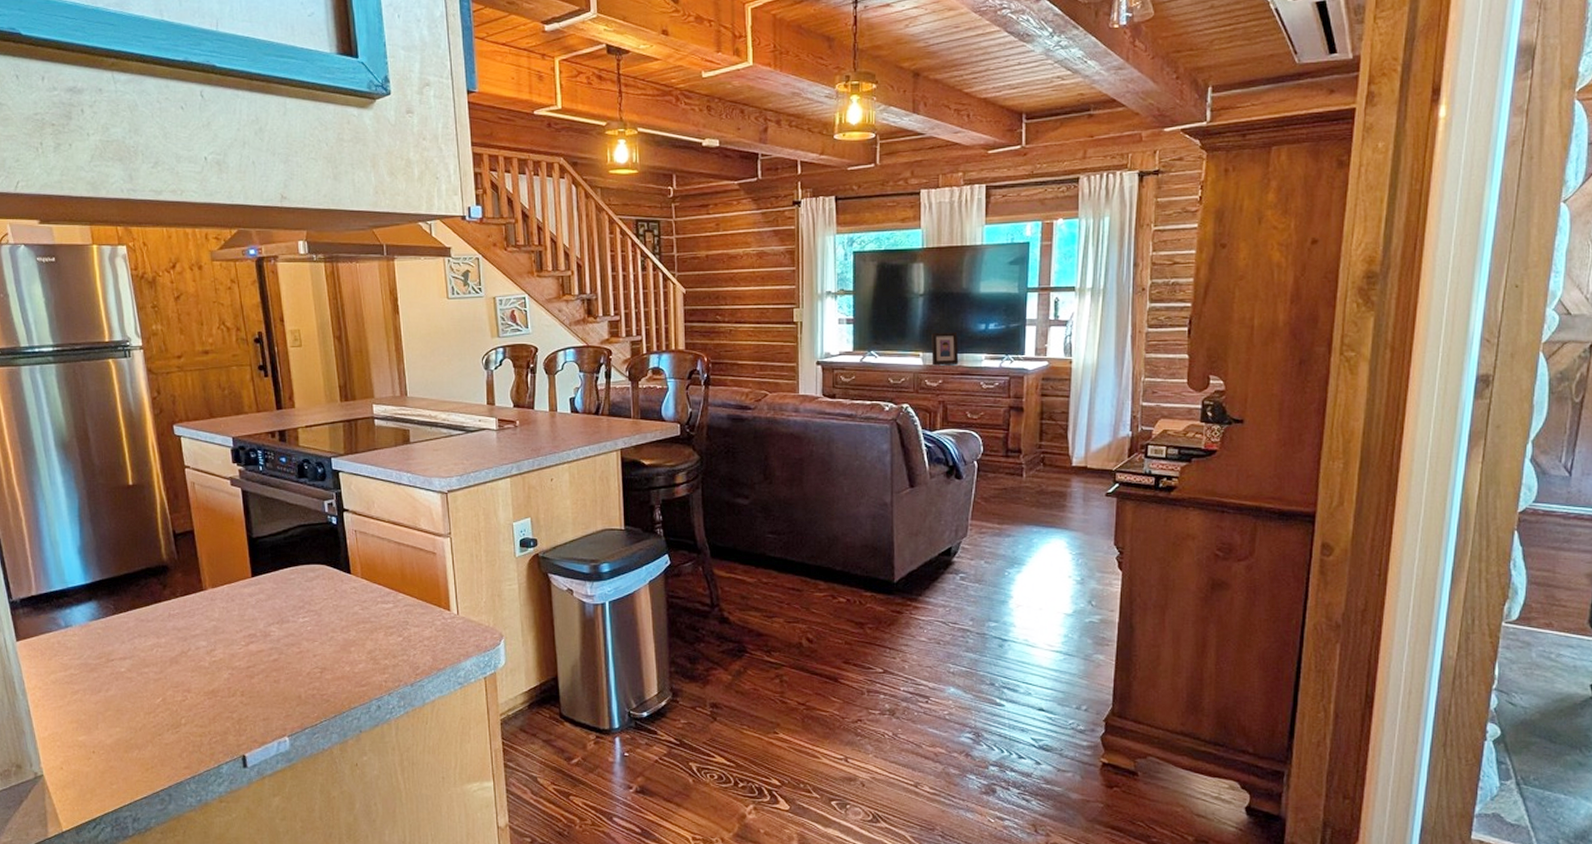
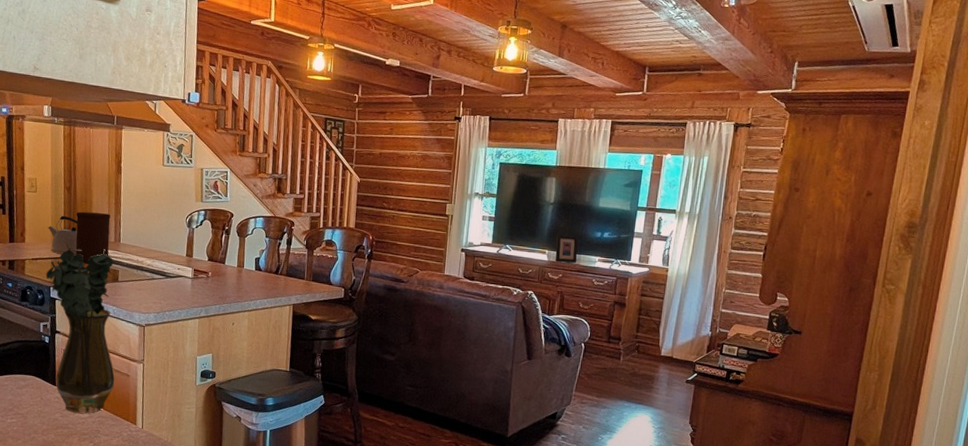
kettle: none [320,370,357,418] -> present [48,215,78,255]
vase: none [324,401,420,603] -> present [45,241,115,414]
canister: none [351,363,396,426] -> present [75,211,111,264]

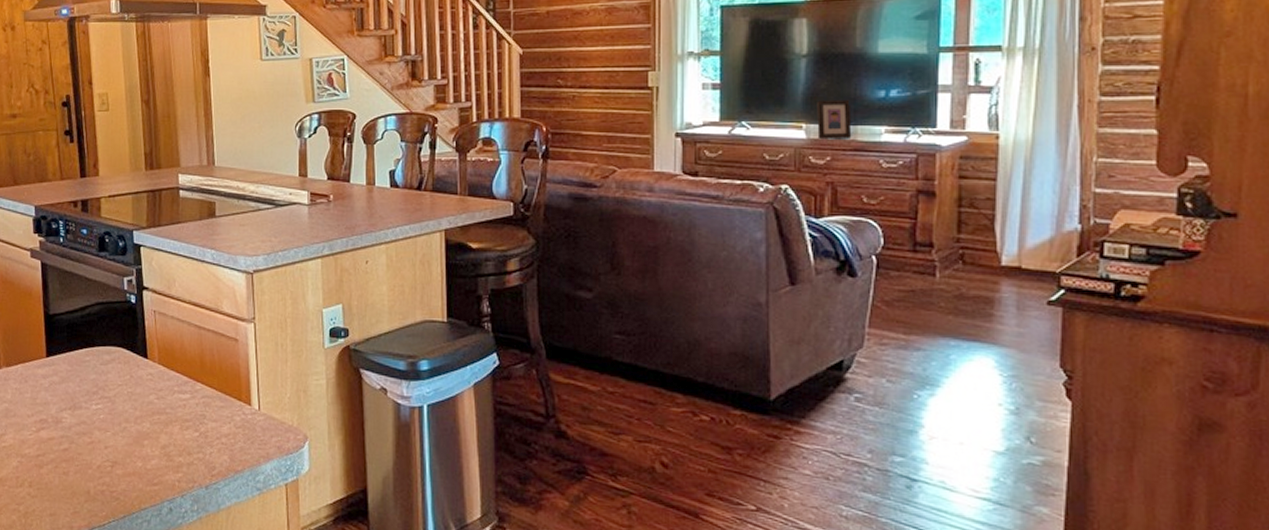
vase: present [45,241,115,414] -> none [126,170,221,393]
kettle: present [48,215,78,255] -> none [125,137,162,187]
canister: present [75,211,111,264] -> none [158,130,202,197]

